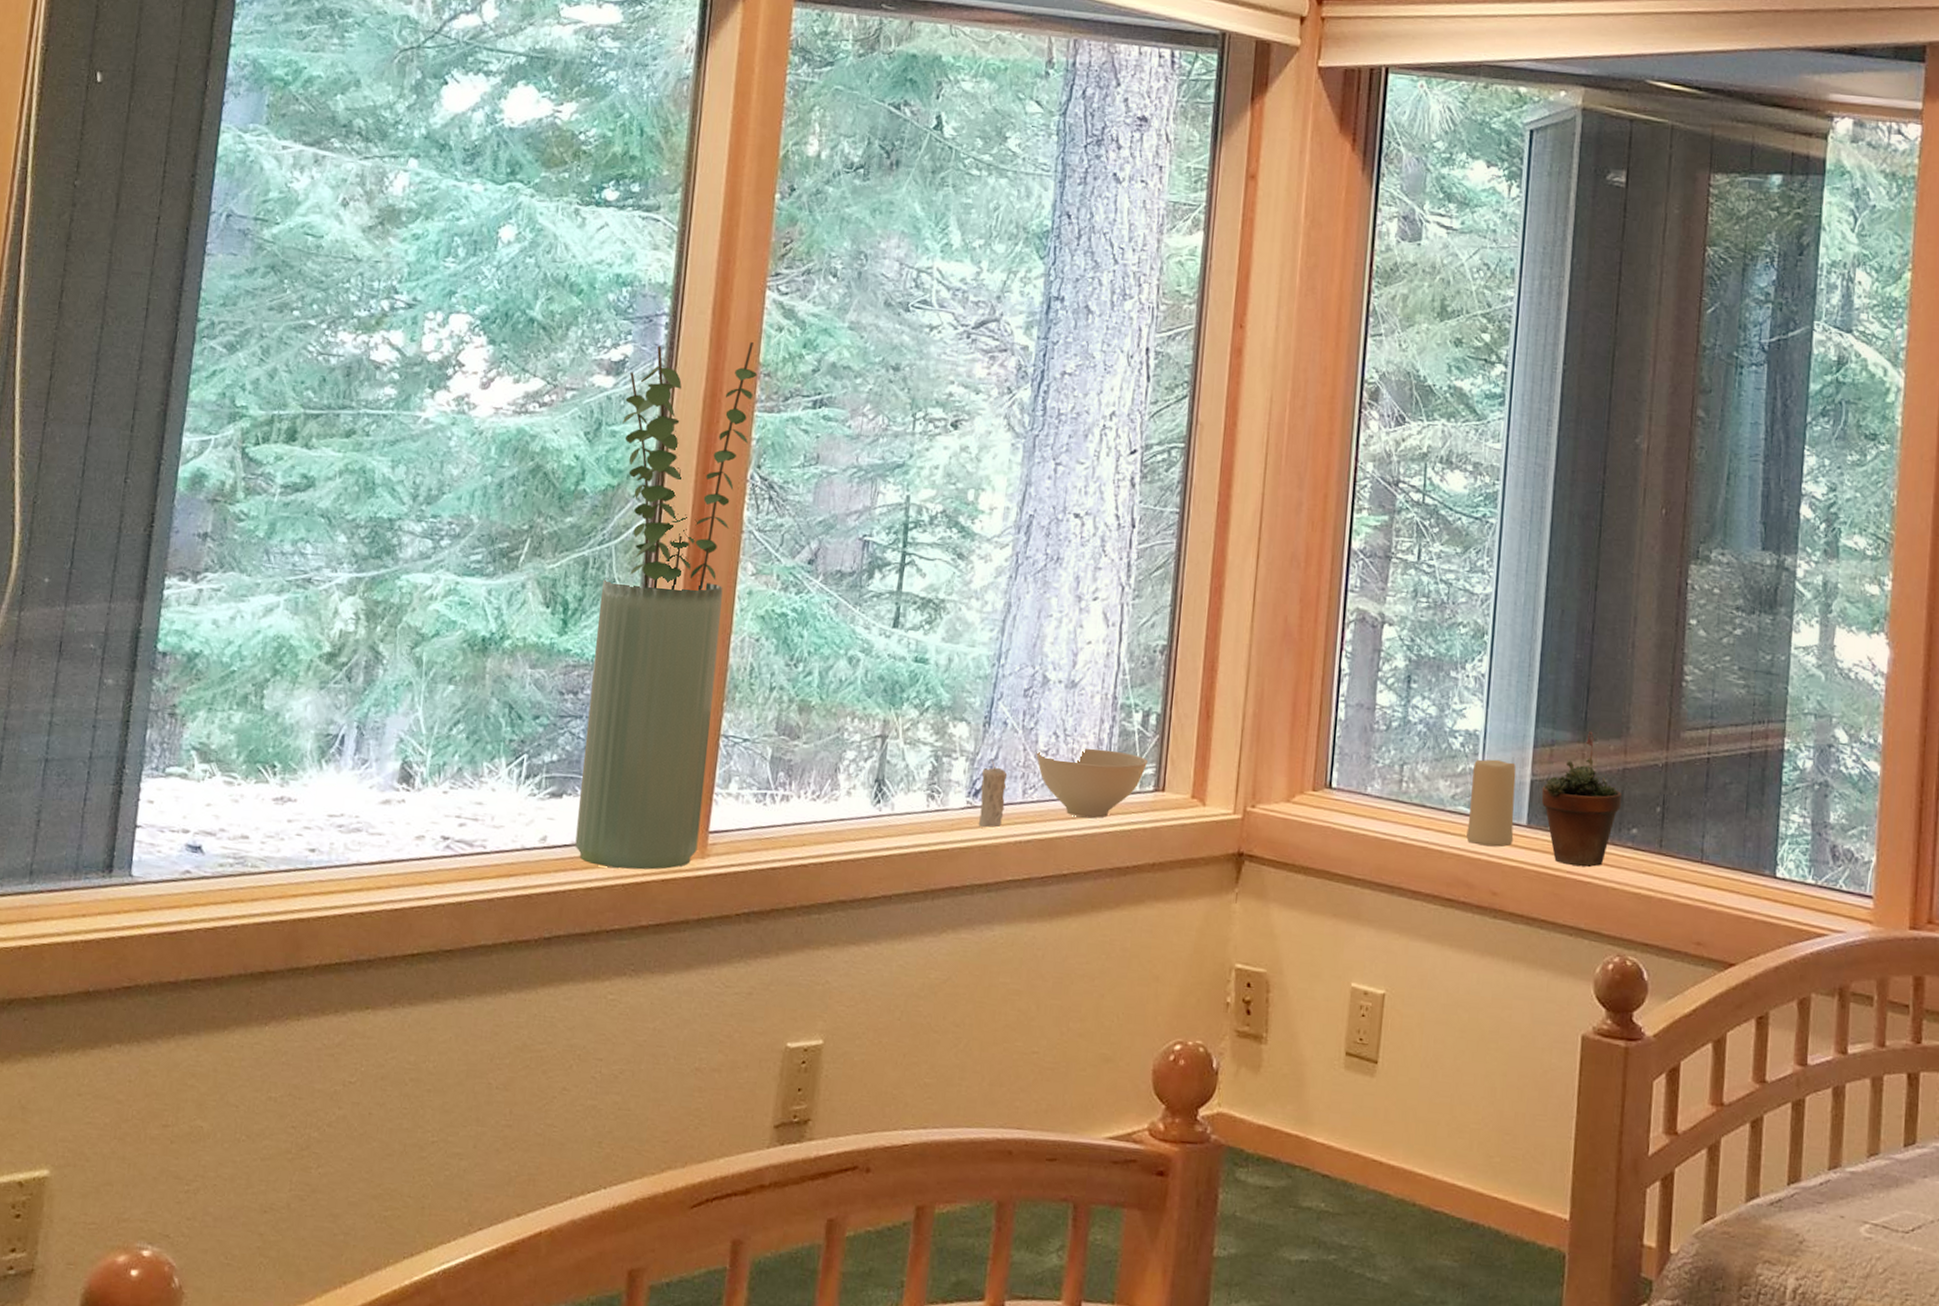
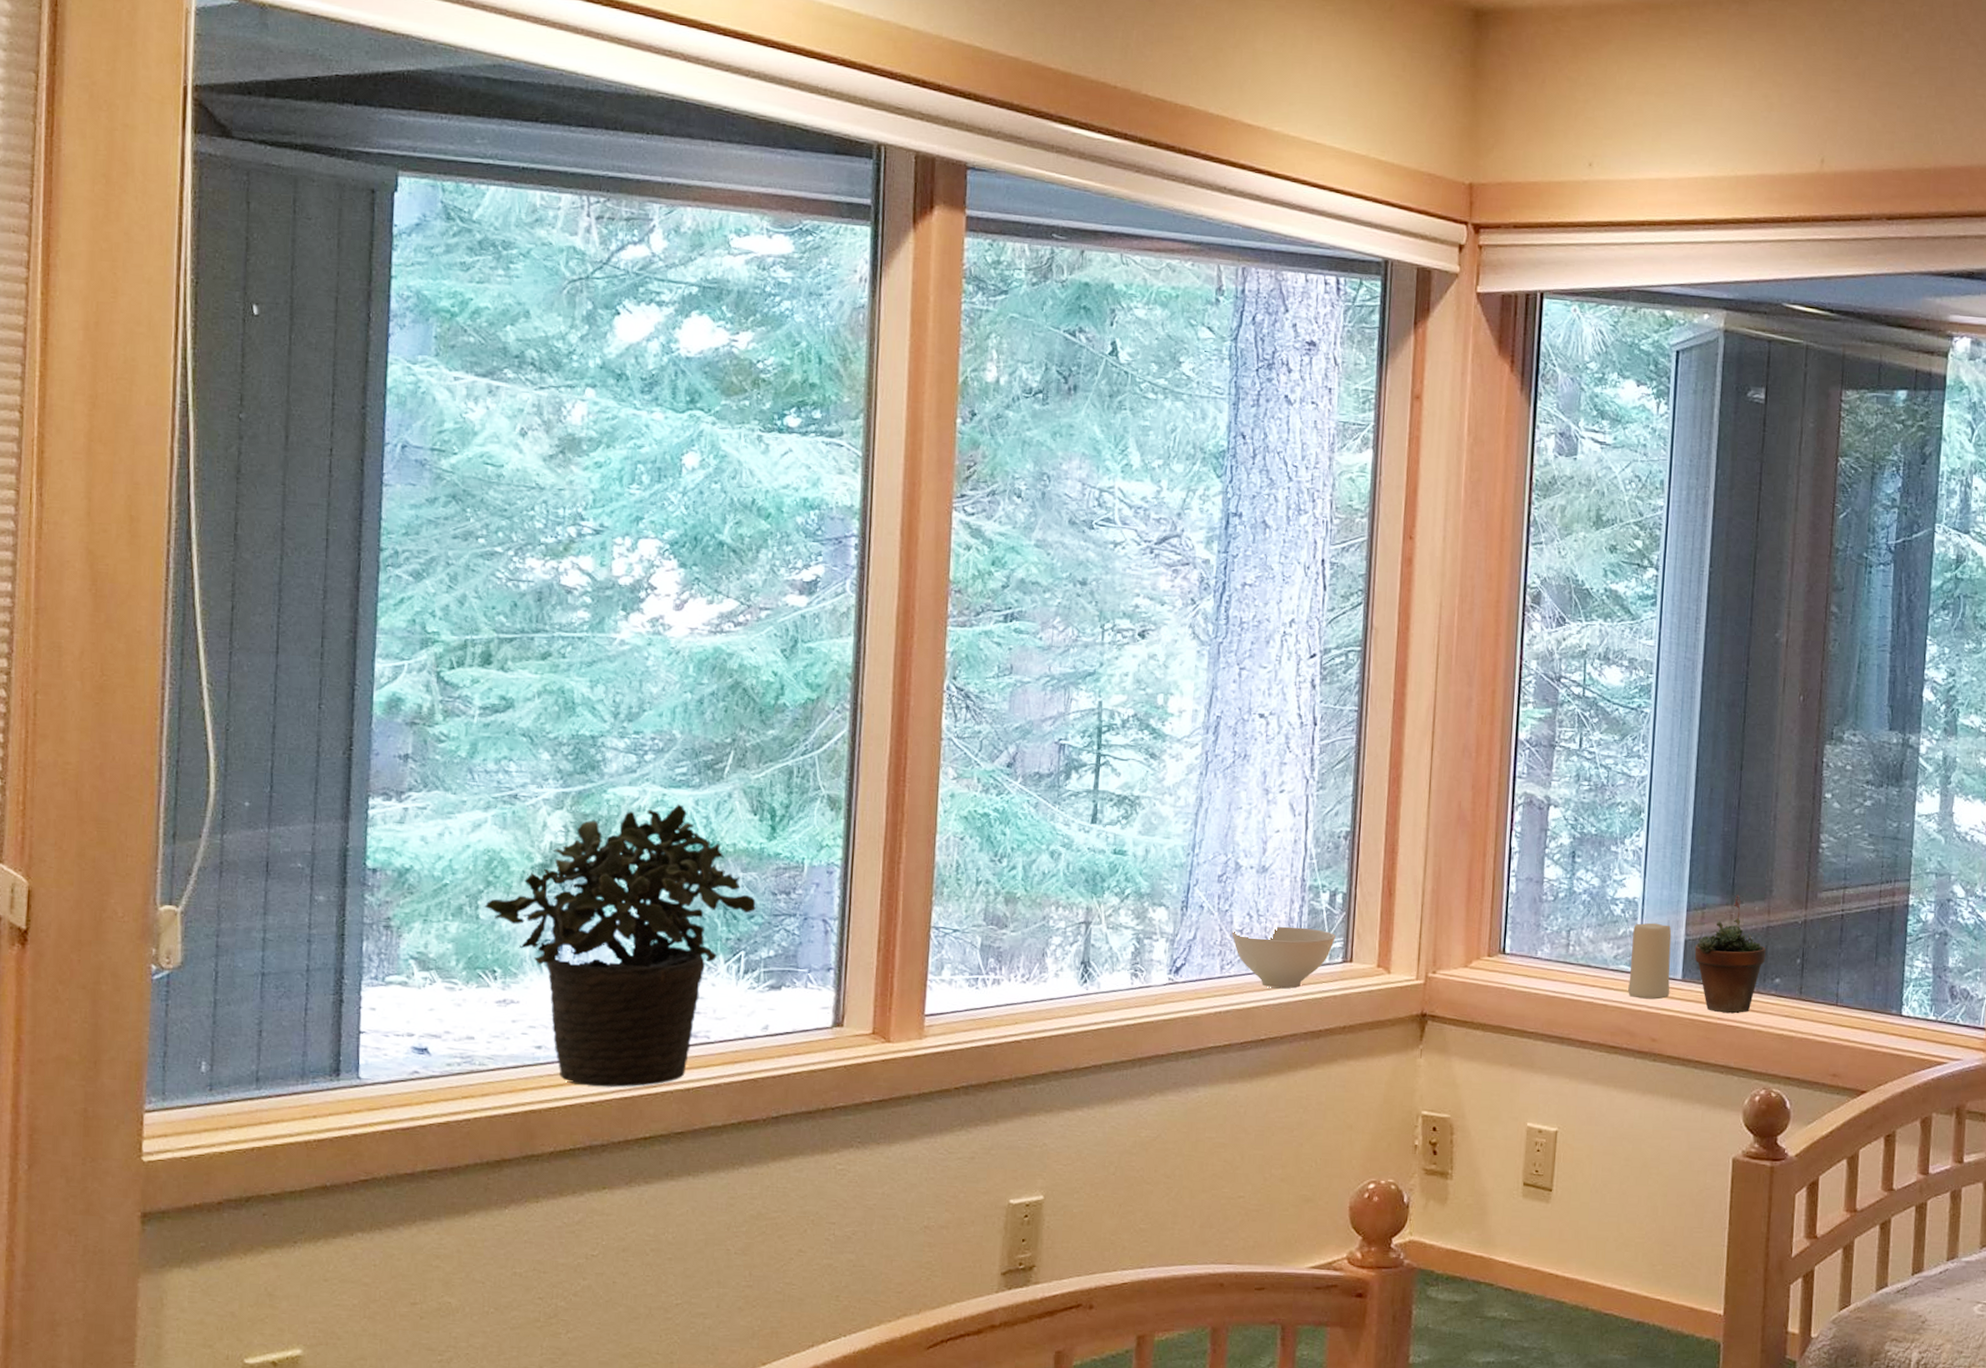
potted plant: none [269,593,543,897] -> present [484,804,756,1087]
vase: present [575,341,758,871] -> none [796,560,949,1052]
candle: present [978,758,1008,828] -> none [1180,938,1206,1001]

